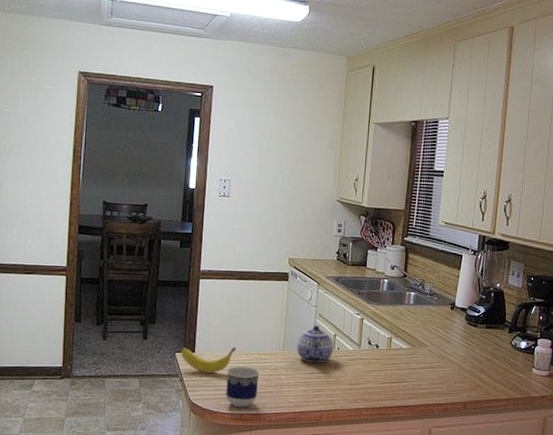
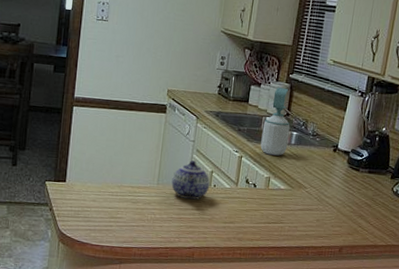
banana: present [180,347,237,373] -> none [50,176,109,204]
cup: present [226,366,260,408] -> none [96,198,132,241]
soap bottle: none [380,250,408,316] -> present [260,87,290,156]

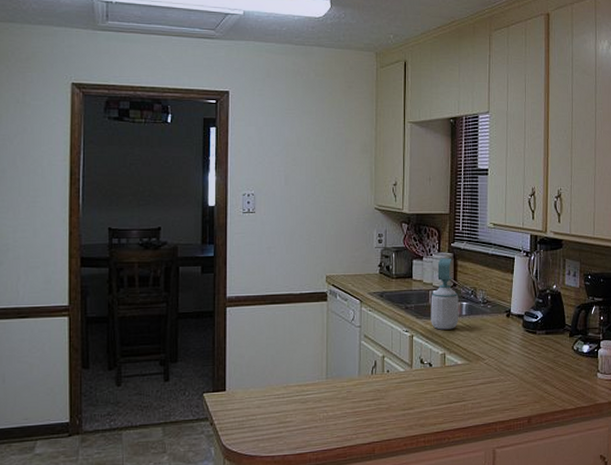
teapot: present [171,160,210,200] -> none [341,347,382,390]

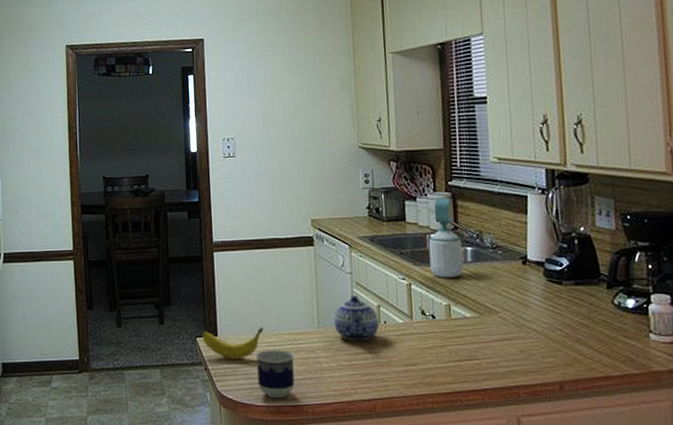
banana: none [208,380,273,413] -> present [201,327,264,359]
cup: none [263,401,301,449] -> present [255,350,295,399]
teapot: none [341,347,382,390] -> present [333,295,379,341]

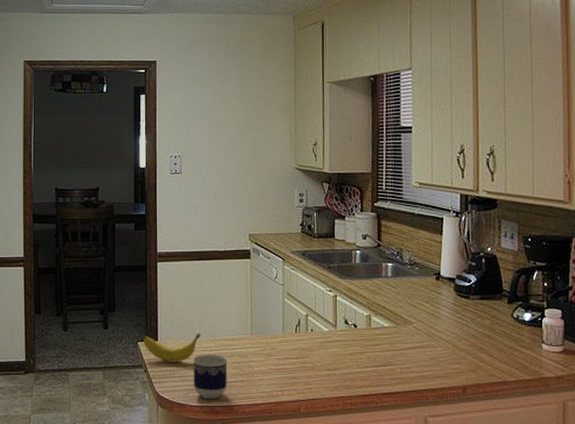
teapot: present [333,295,379,341] -> none [265,305,306,347]
soap bottle: present [428,198,464,278] -> none [354,218,385,291]

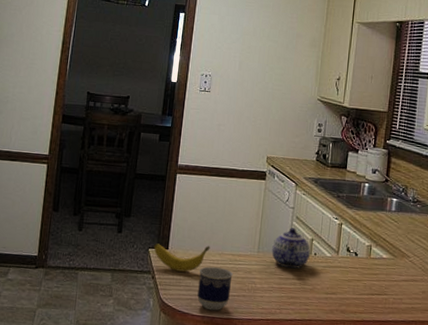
teapot: none [265,305,306,347] -> present [272,228,310,269]

